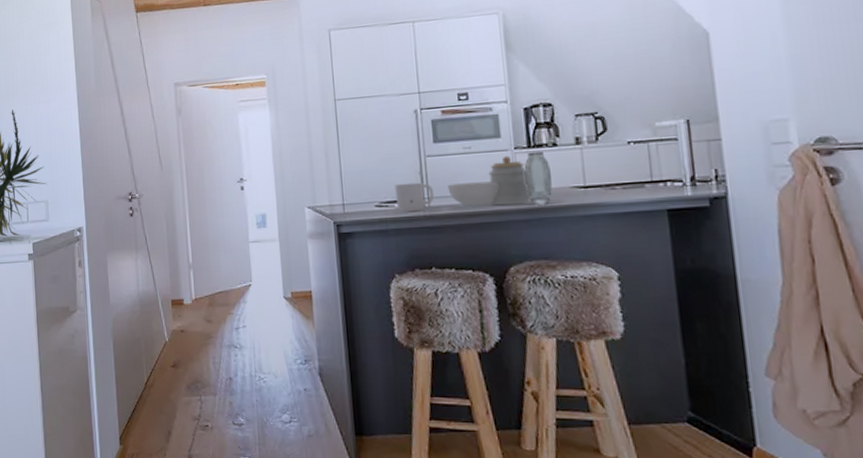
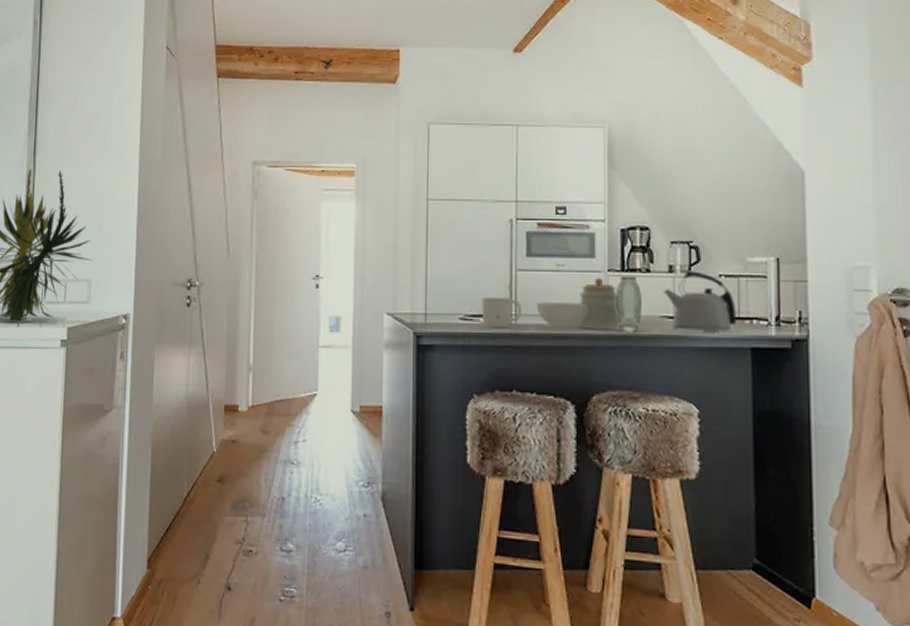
kettle: none [572,140,650,199] -> present [664,271,737,333]

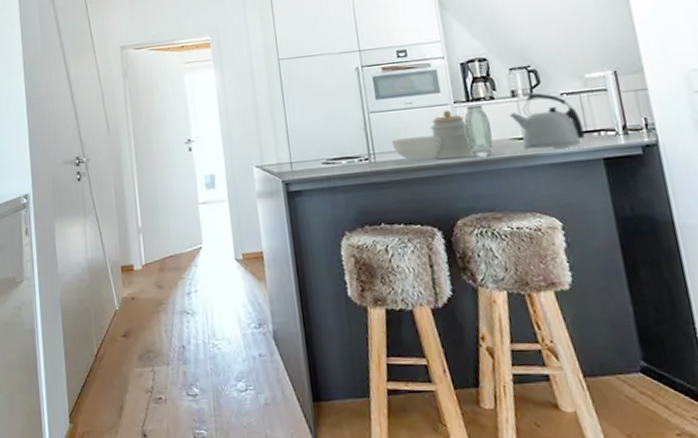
mug: present [481,296,521,329] -> none [340,138,379,169]

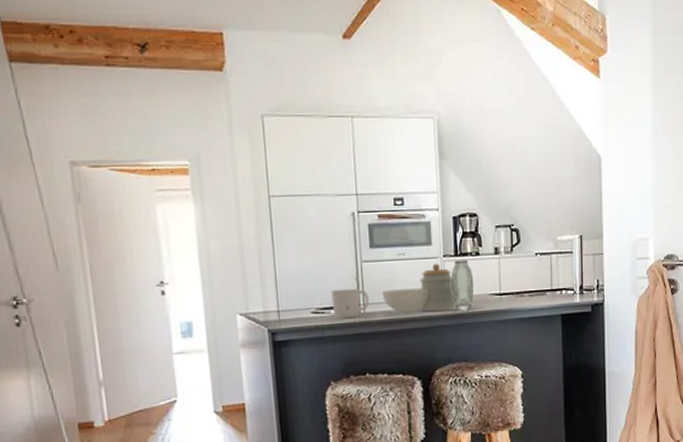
mug: none [340,138,379,169] -> present [331,288,369,319]
kettle: present [510,93,585,150] -> none [491,251,550,305]

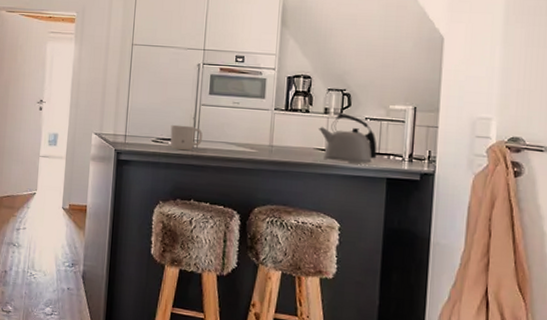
bowl: present [382,288,428,313] -> none [215,131,257,155]
jar: present [419,263,455,312] -> none [249,114,281,157]
vase: present [451,260,474,311] -> none [278,114,301,160]
kettle: none [491,251,550,305] -> present [319,113,377,164]

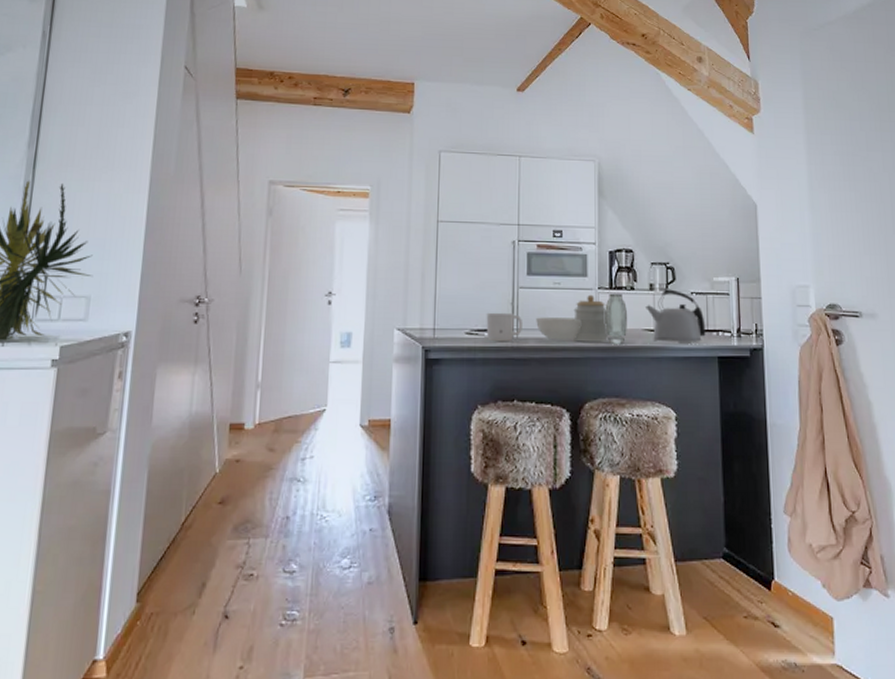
bowl: none [215,131,257,155] -> present [536,317,582,342]
jar: none [249,114,281,157] -> present [573,294,608,342]
vase: none [278,114,301,160] -> present [605,293,628,344]

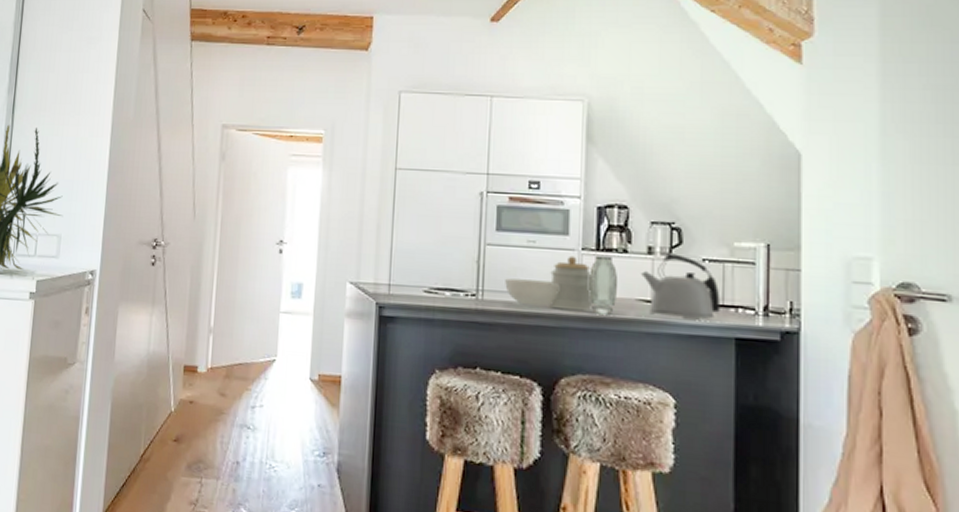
mug: present [486,312,522,342] -> none [447,270,489,304]

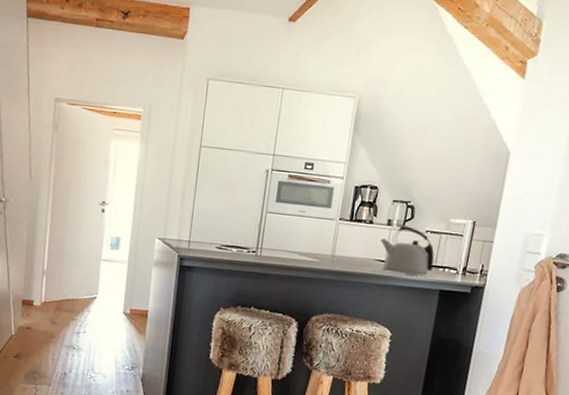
bowl: present [505,278,560,309] -> none [278,240,320,264]
jar: present [550,255,592,312] -> none [311,224,344,267]
vase: present [589,255,619,315] -> none [340,225,363,270]

